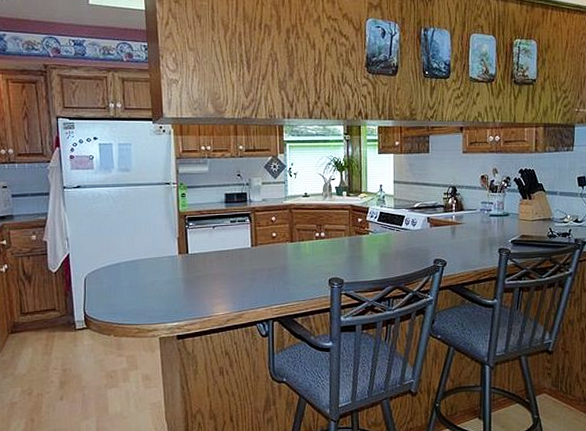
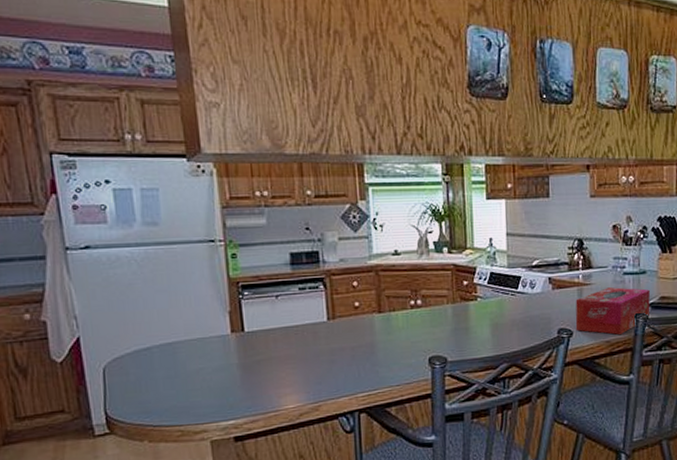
tissue box: none [449,226,512,266] -> present [575,287,650,335]

